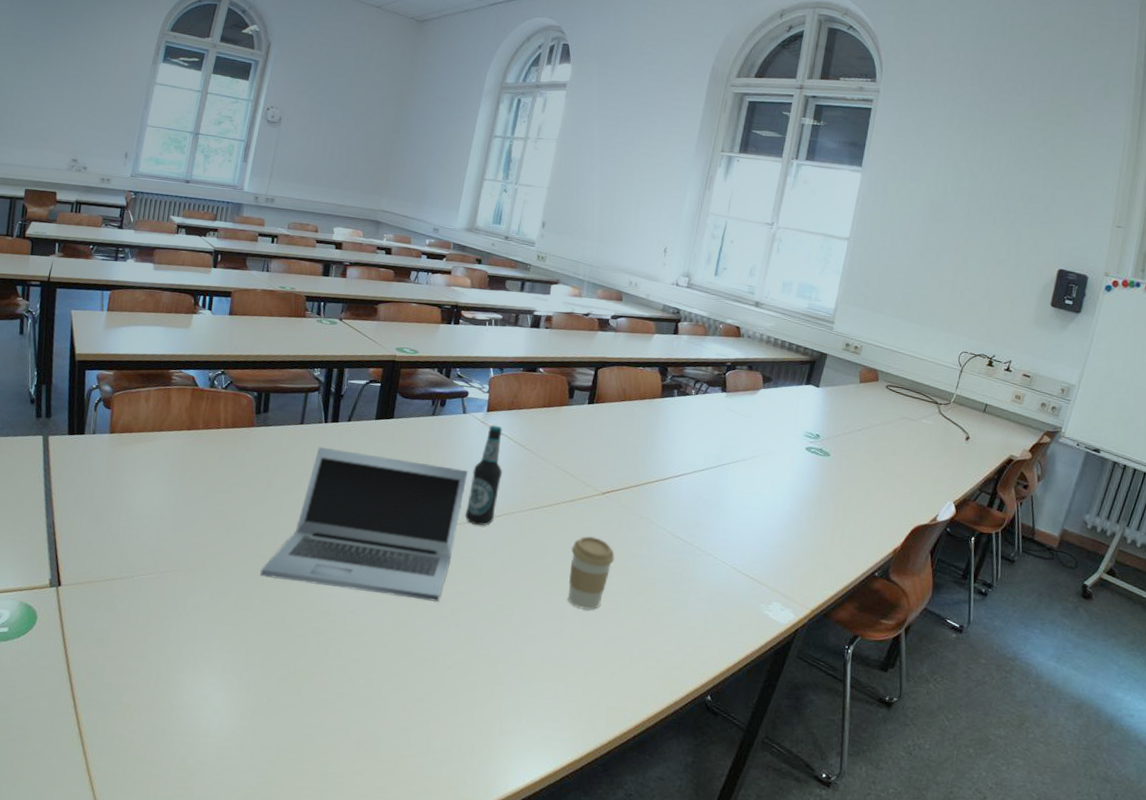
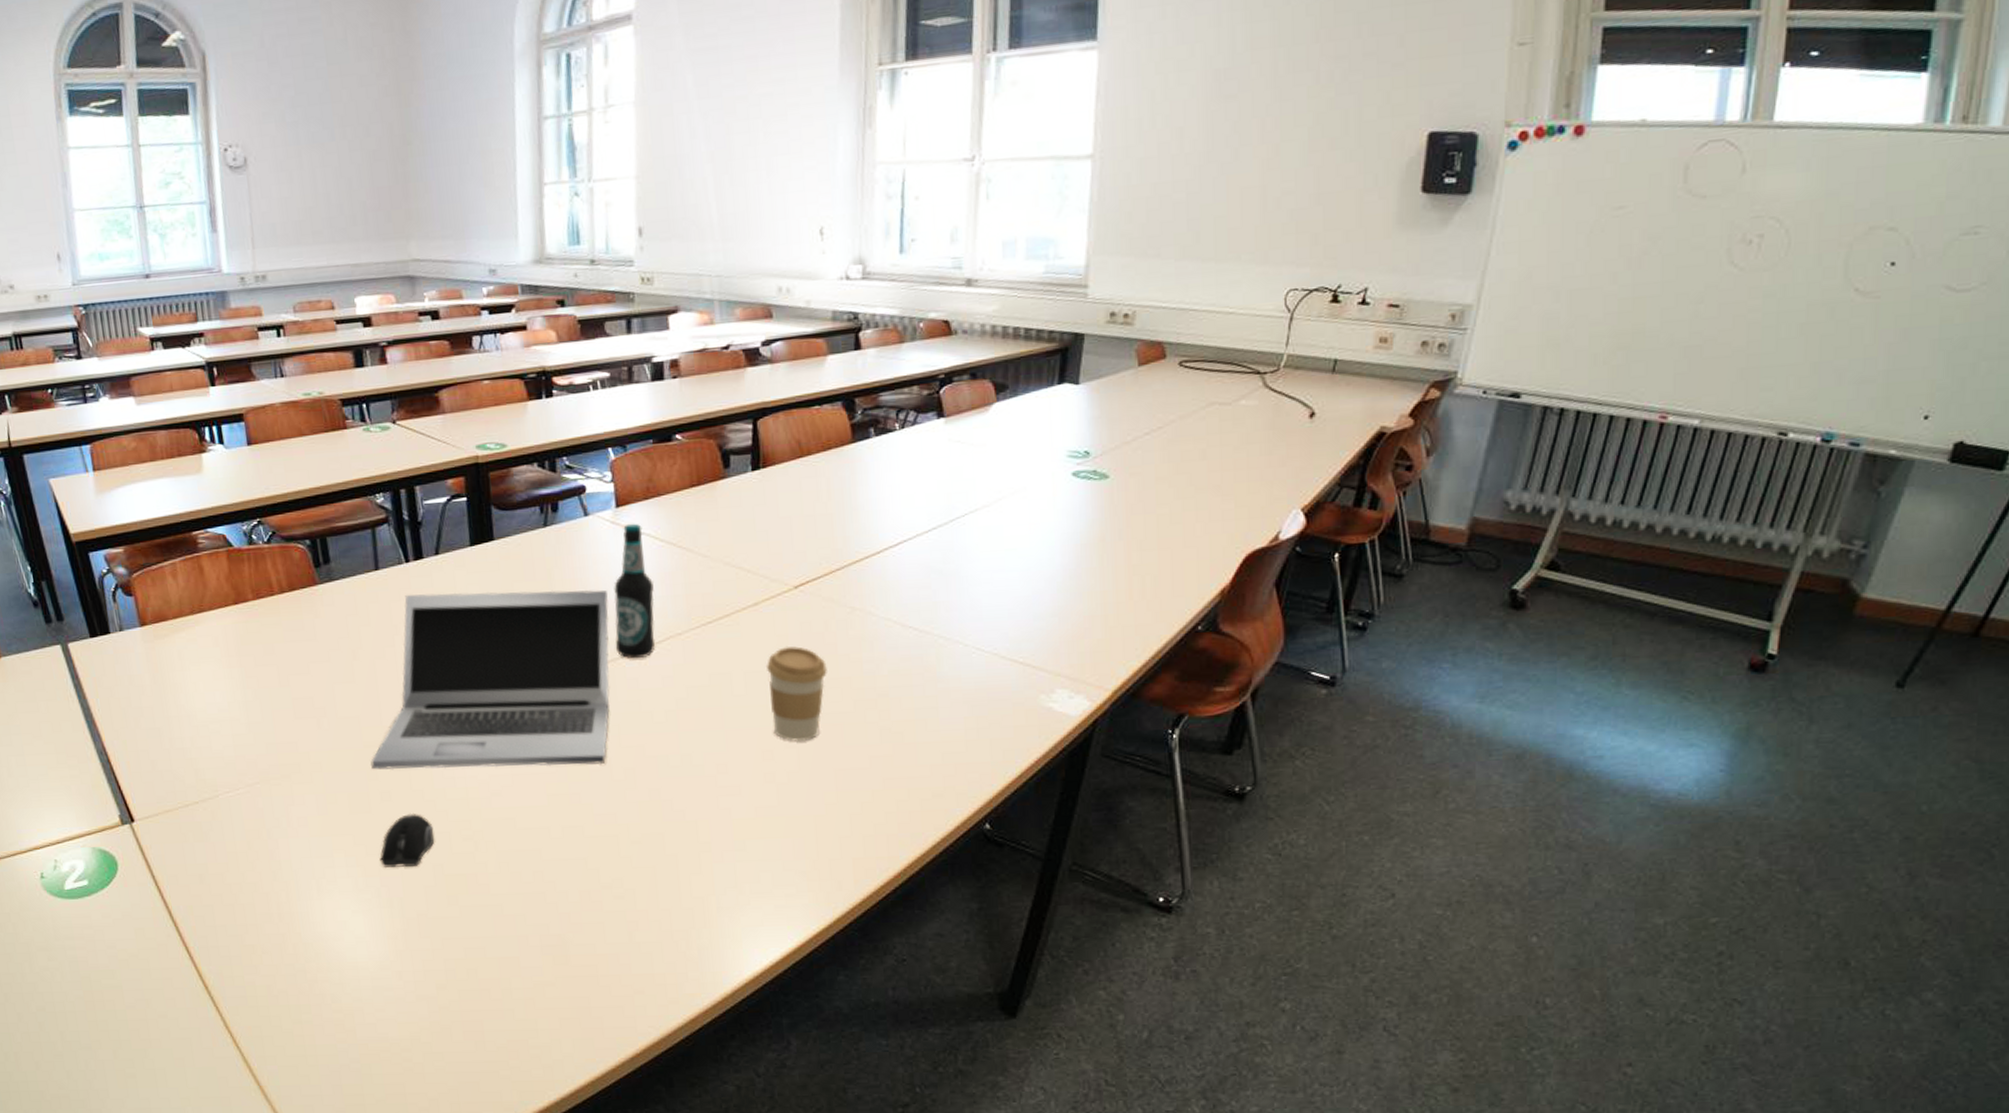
computer mouse: none [248,615,297,660] -> present [380,813,435,868]

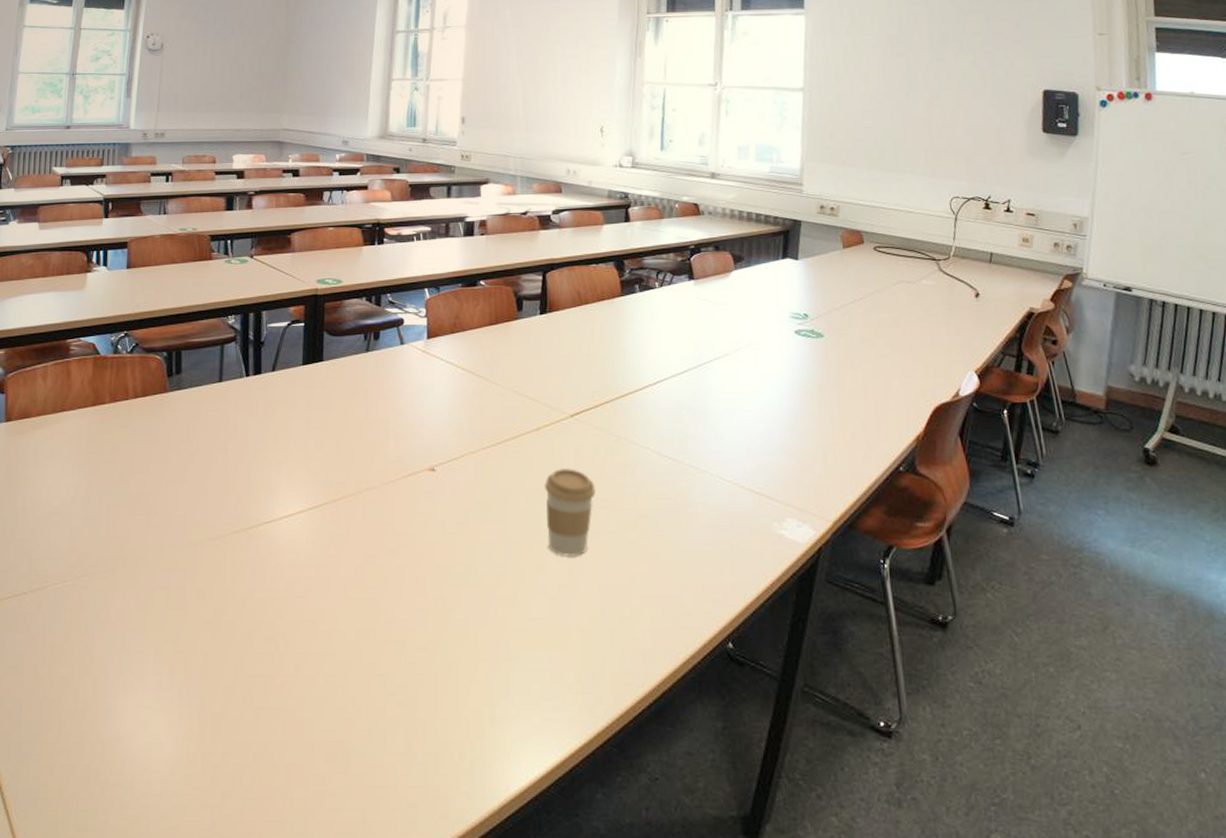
laptop: present [371,590,610,770] -> none [191,404,414,572]
computer mouse: present [380,813,435,868] -> none [186,611,240,667]
bottle: present [613,523,656,659] -> none [417,353,454,473]

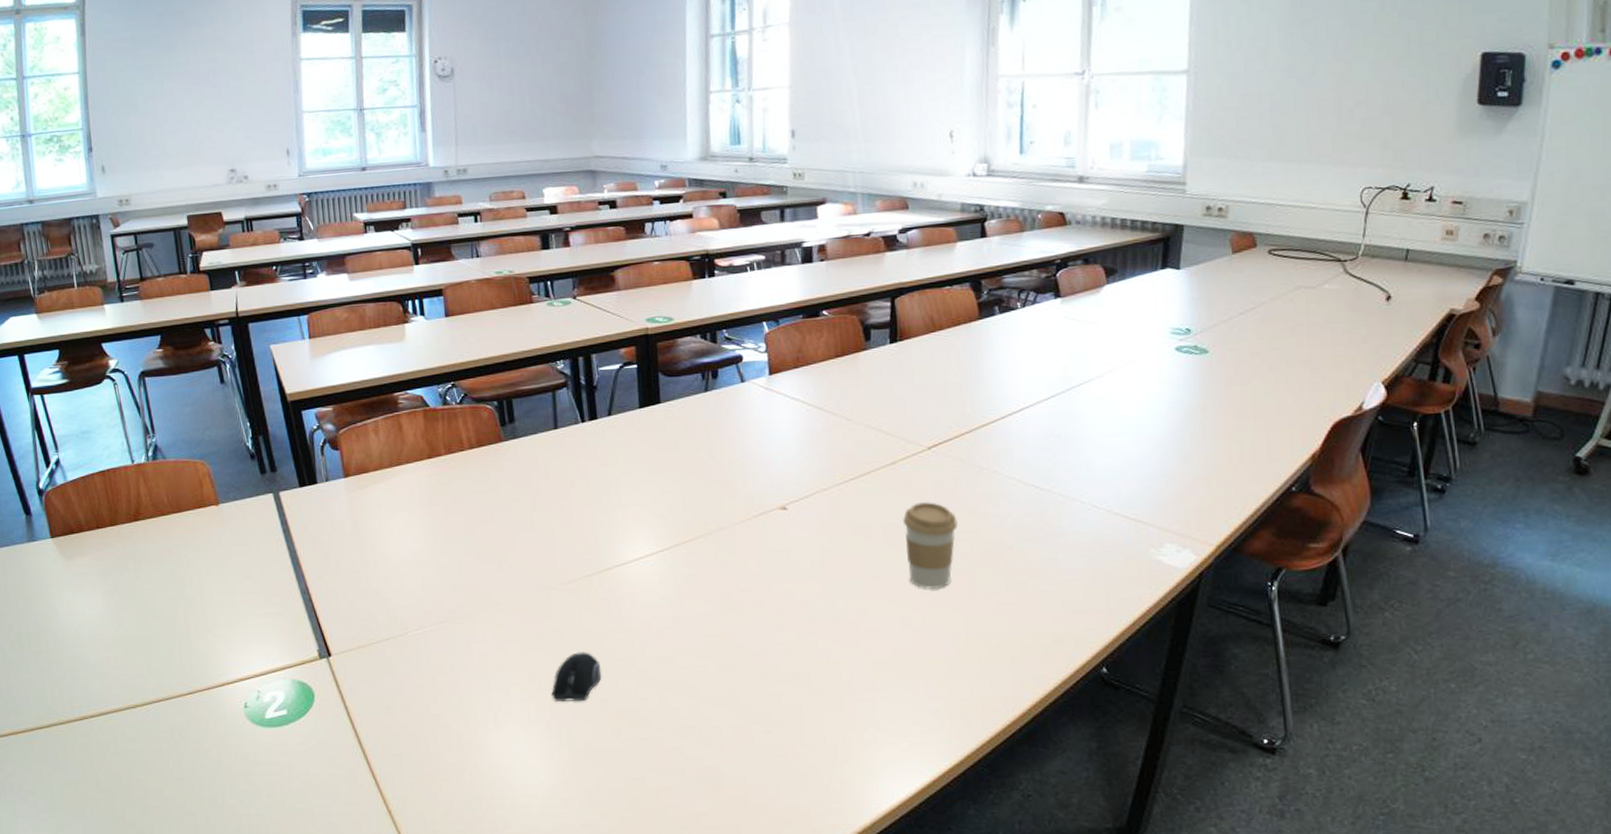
computer mouse: none [186,611,240,667] -> present [551,651,602,702]

